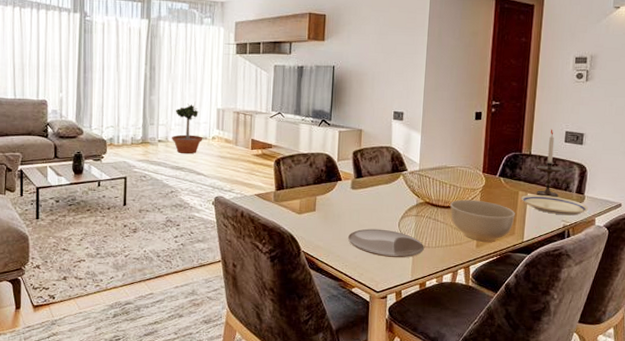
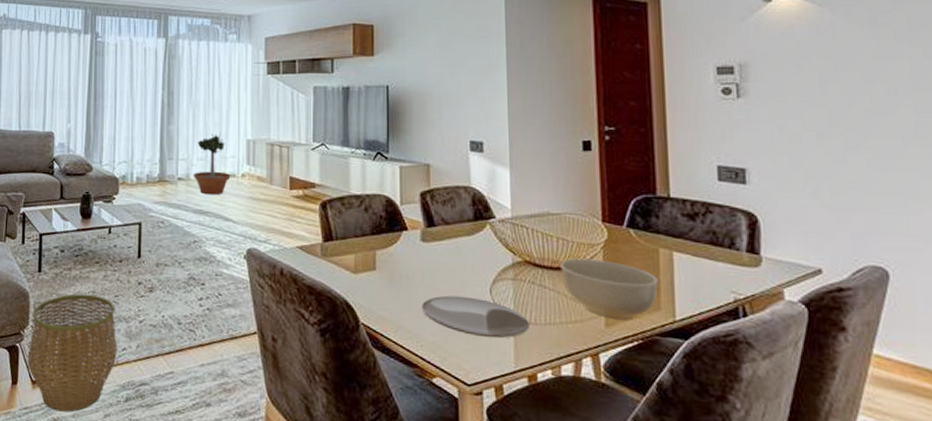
basket: none [28,235,107,328] -> present [27,293,118,412]
plate: present [521,195,589,216] -> none [663,253,771,285]
candlestick: present [537,129,563,198] -> none [681,162,722,259]

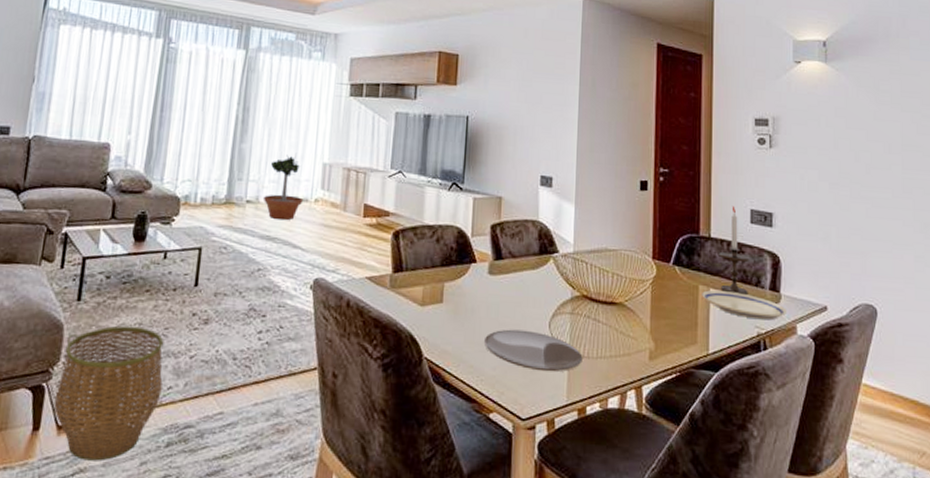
bowl: present [560,258,658,320] -> none [614,293,696,353]
plate: none [663,253,771,285] -> present [702,290,787,321]
candlestick: none [681,162,722,259] -> present [719,205,751,296]

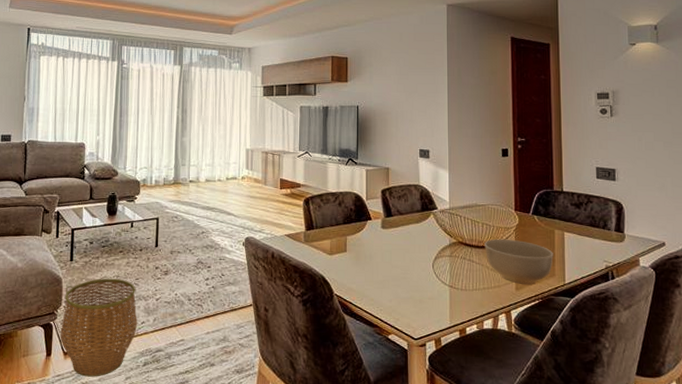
potted tree: present [263,152,304,220] -> none [202,142,233,194]
plate: present [485,329,583,372] -> none [382,270,461,302]
bowl: none [614,293,696,353] -> present [484,239,554,284]
plate: present [702,290,787,321] -> none [558,233,631,256]
candlestick: present [719,205,751,296] -> none [570,165,598,237]

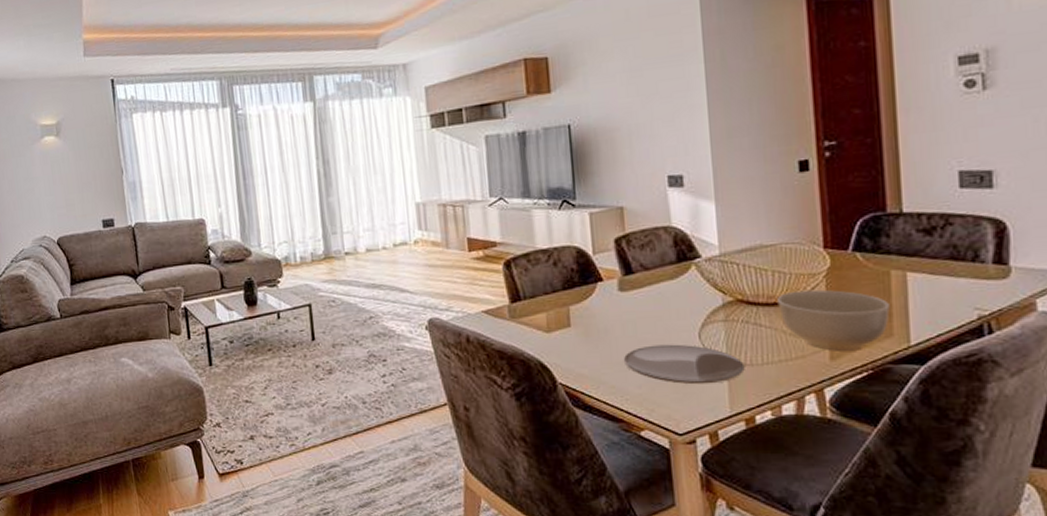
basket: present [60,278,138,377] -> none [209,383,304,501]
plate: none [382,270,461,302] -> present [624,344,745,385]

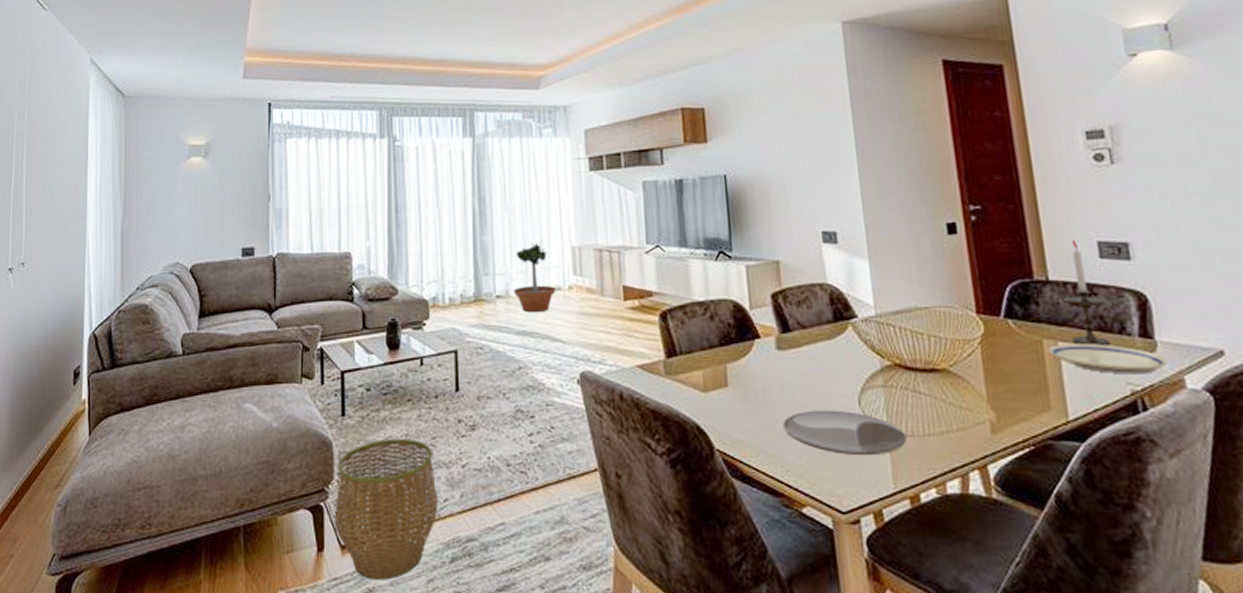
basket: none [209,383,304,501] -> present [334,438,440,580]
potted tree: none [360,197,403,267] -> present [513,239,556,313]
bowl: present [777,289,890,351] -> none [934,356,1046,424]
plate: none [895,272,1021,301] -> present [1048,343,1169,375]
candlestick: none [916,170,964,275] -> present [1063,239,1111,347]

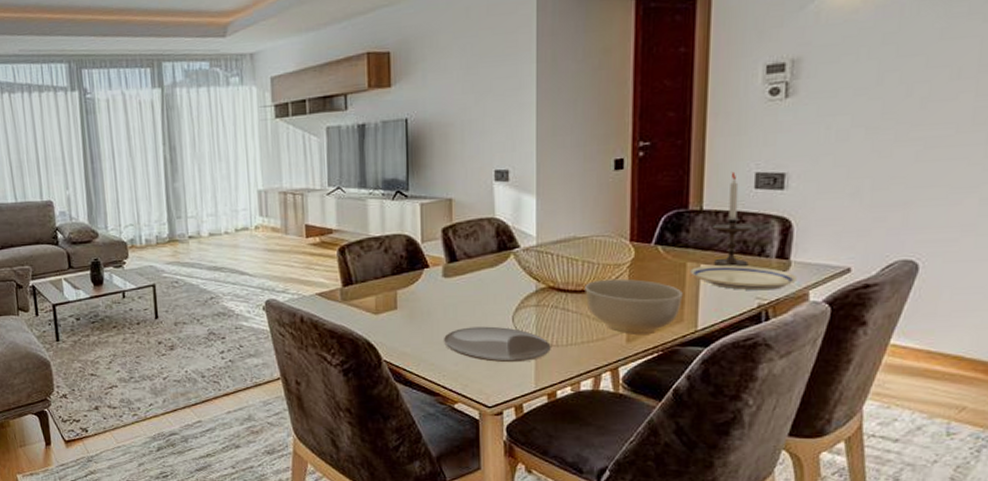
basket: present [334,438,440,580] -> none [56,357,146,465]
potted tree: present [513,239,556,313] -> none [204,184,244,251]
bowl: none [934,356,1046,424] -> present [585,278,683,334]

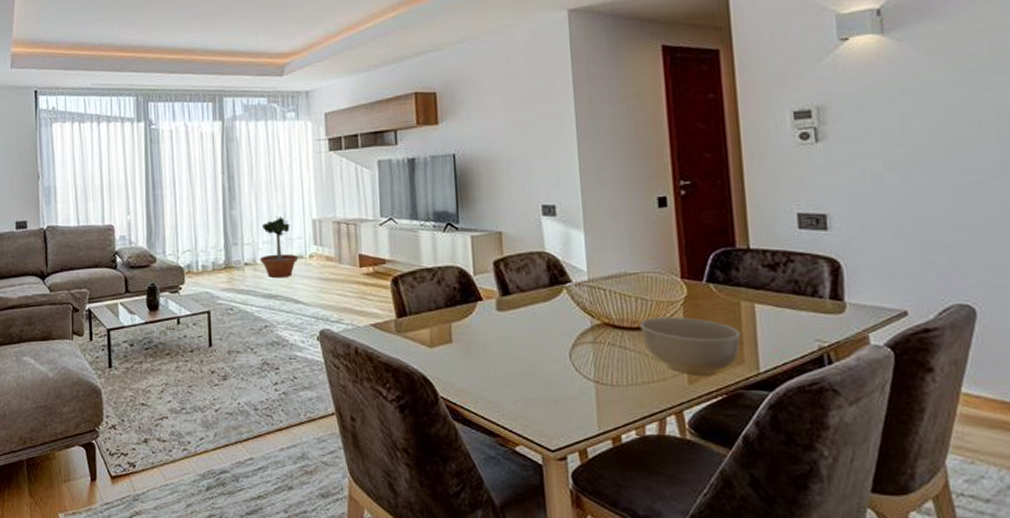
potted tree: none [204,184,244,251] -> present [259,213,299,279]
plate: present [444,326,551,363] -> none [501,363,612,403]
plate: present [690,265,798,291] -> none [745,305,855,333]
candlestick: present [712,171,754,267] -> none [762,211,804,308]

